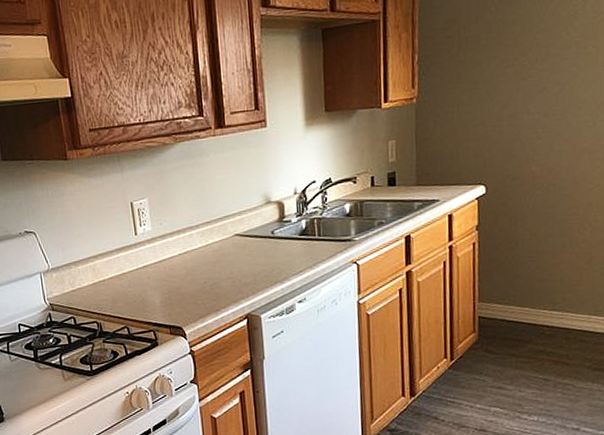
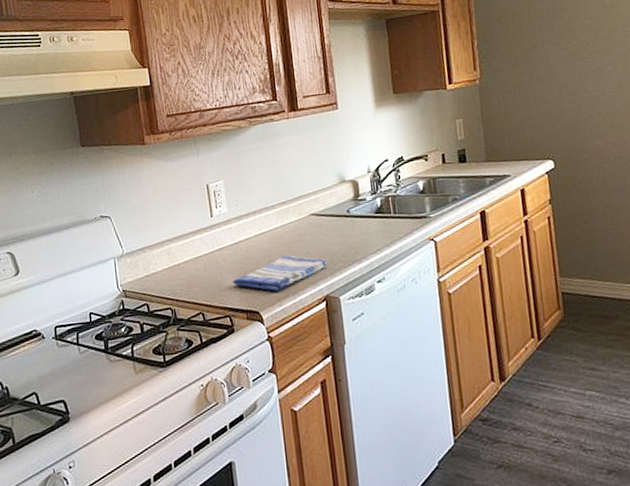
dish towel: none [157,274,250,308] -> present [233,255,327,291]

